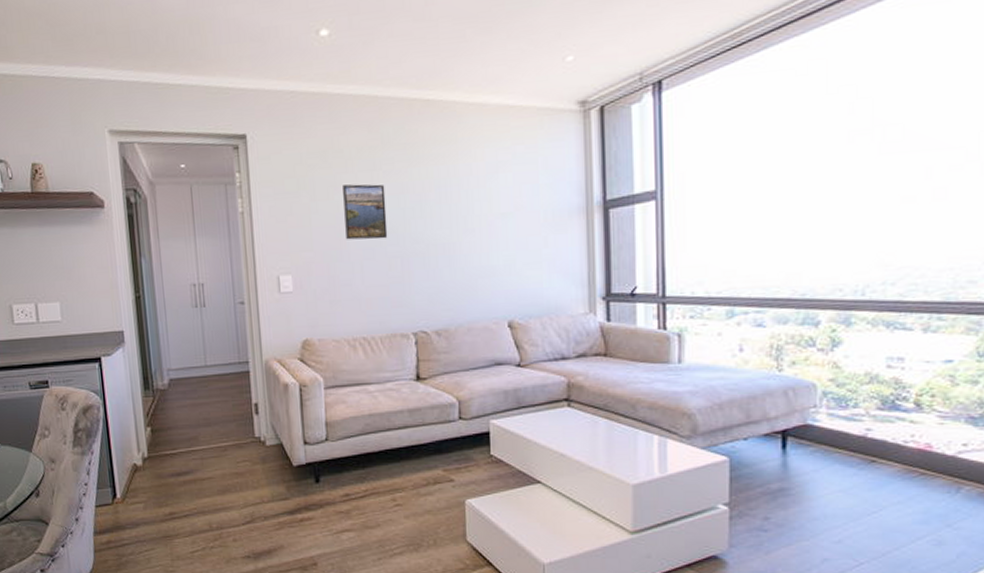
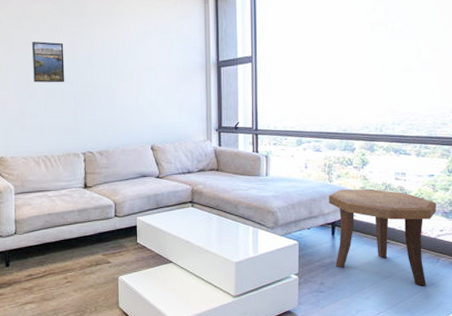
side table: none [777,381,957,528] -> present [329,188,437,287]

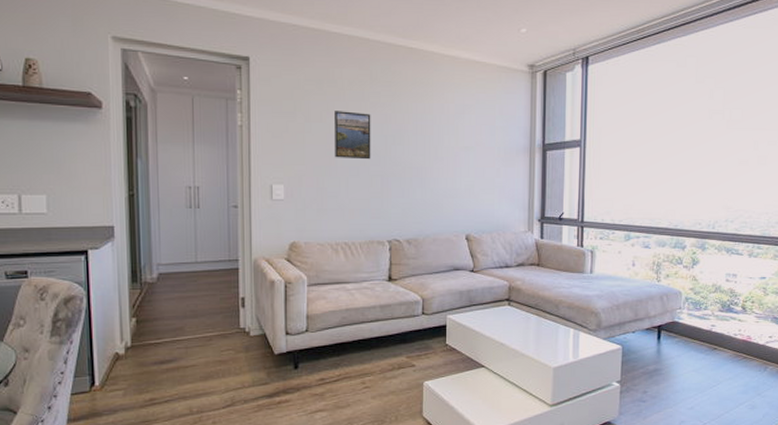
side table: present [329,188,437,287] -> none [656,290,767,396]

